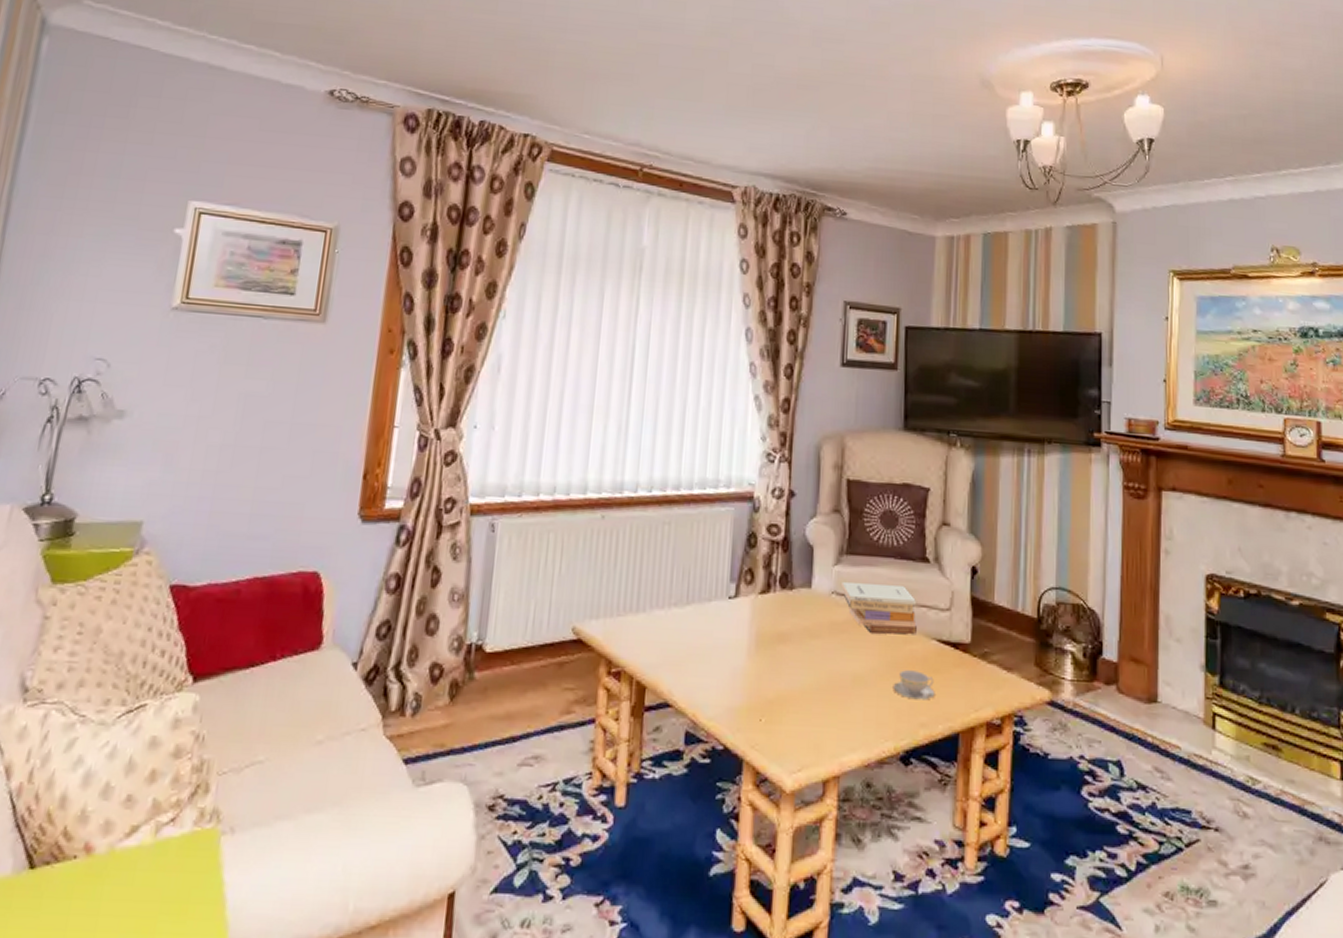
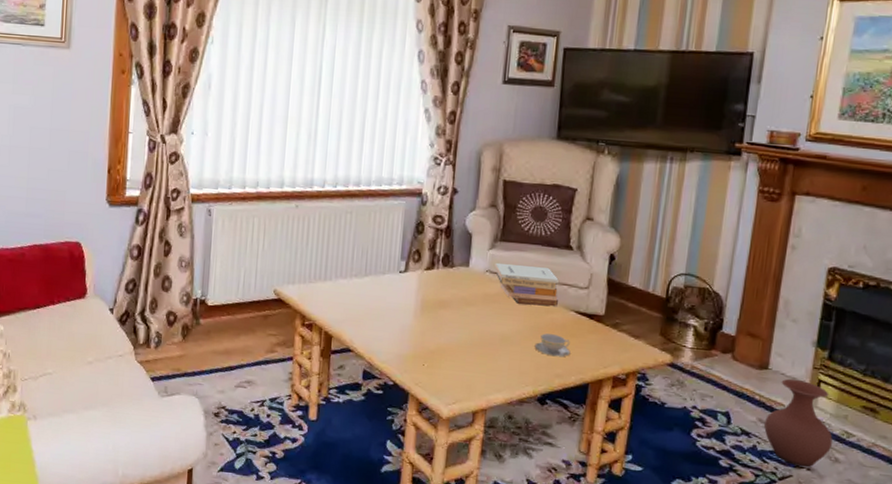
vase: none [1162,713,1238,828] -> present [764,378,833,468]

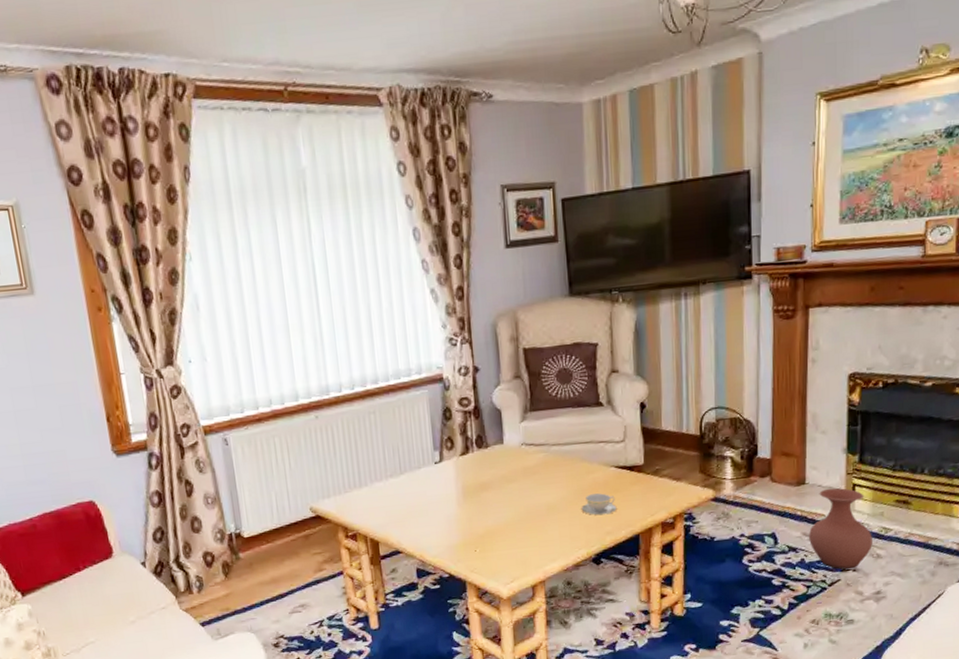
books: present [495,262,559,307] -> none [529,429,597,470]

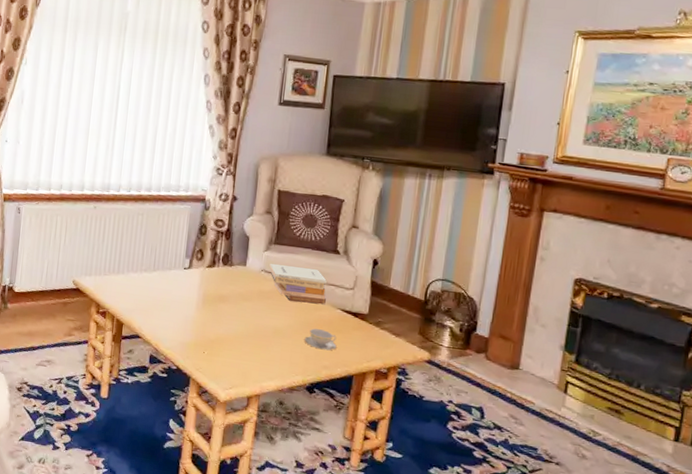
books: none [529,429,597,470] -> present [269,263,327,305]
vase: present [809,488,872,570] -> none [515,379,580,463]

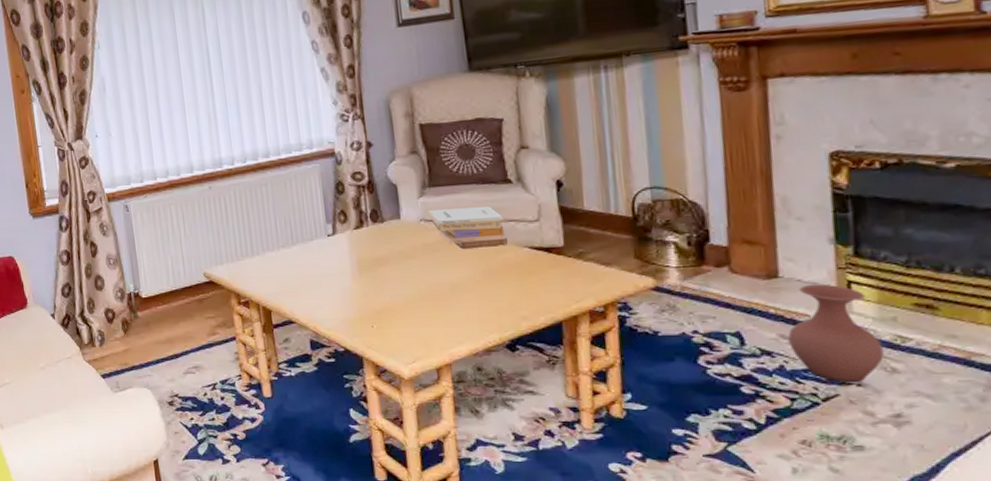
teacup: present [304,328,337,351] -> none [490,275,533,299]
vase: none [515,379,580,463] -> present [788,284,884,383]

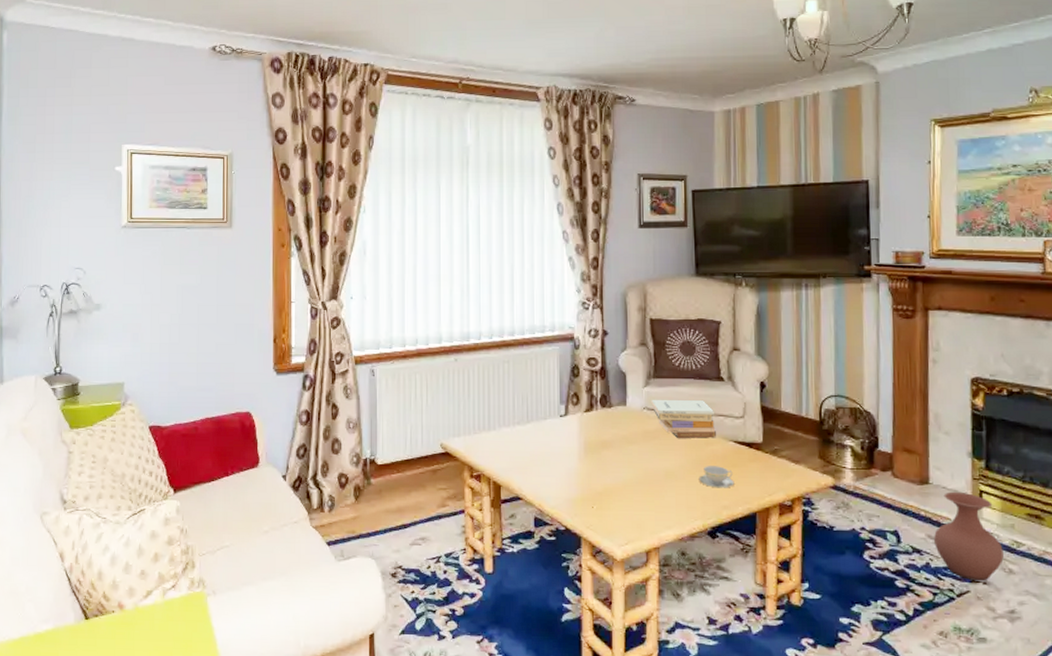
teacup: none [490,275,533,299] -> present [699,466,734,488]

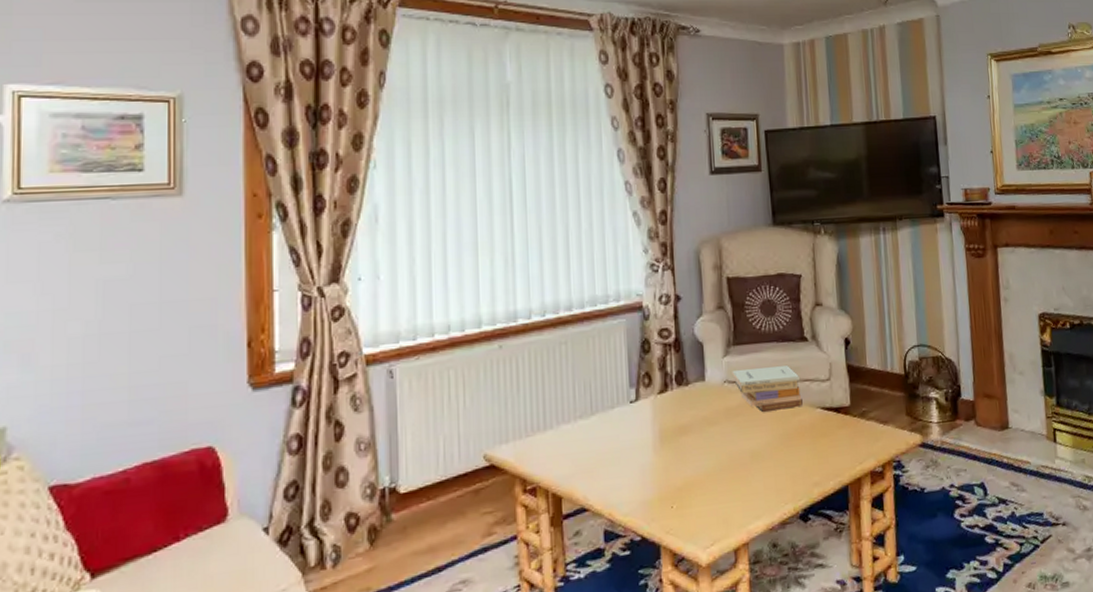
teacup: present [699,466,734,488] -> none [787,438,824,464]
vase: present [934,491,1004,582] -> none [1017,432,1078,524]

